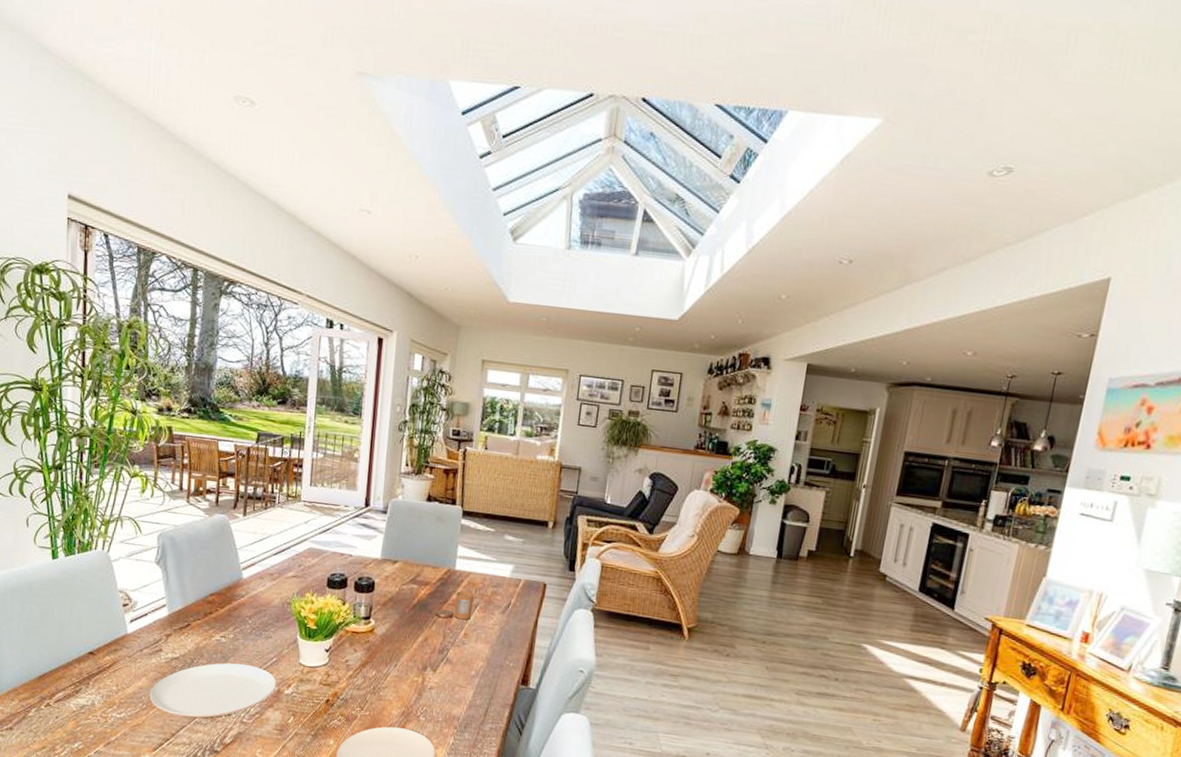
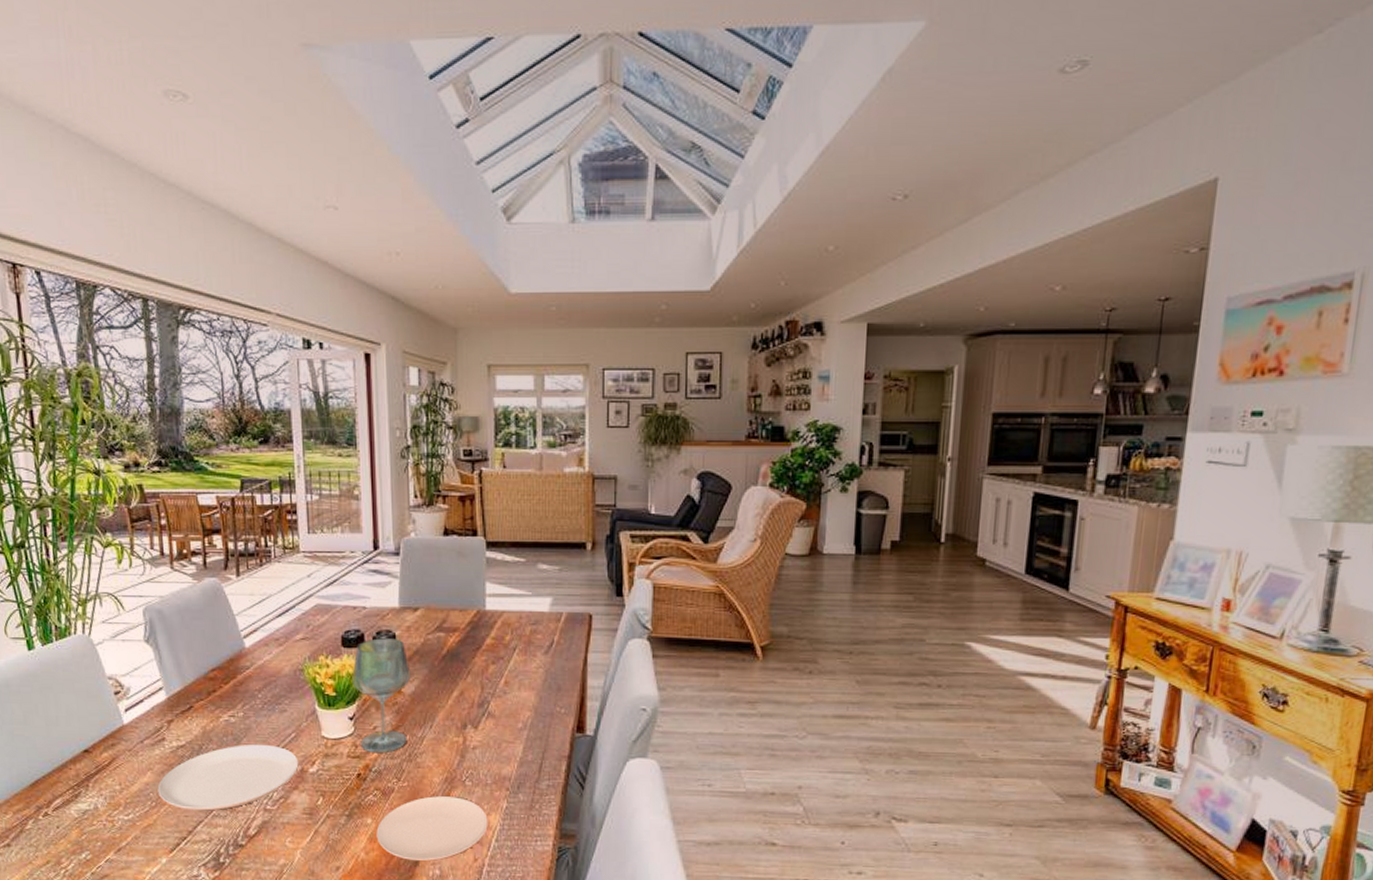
wine glass: none [332,583,385,684] -> present [352,638,411,754]
candle: present [435,590,474,620] -> none [468,633,511,667]

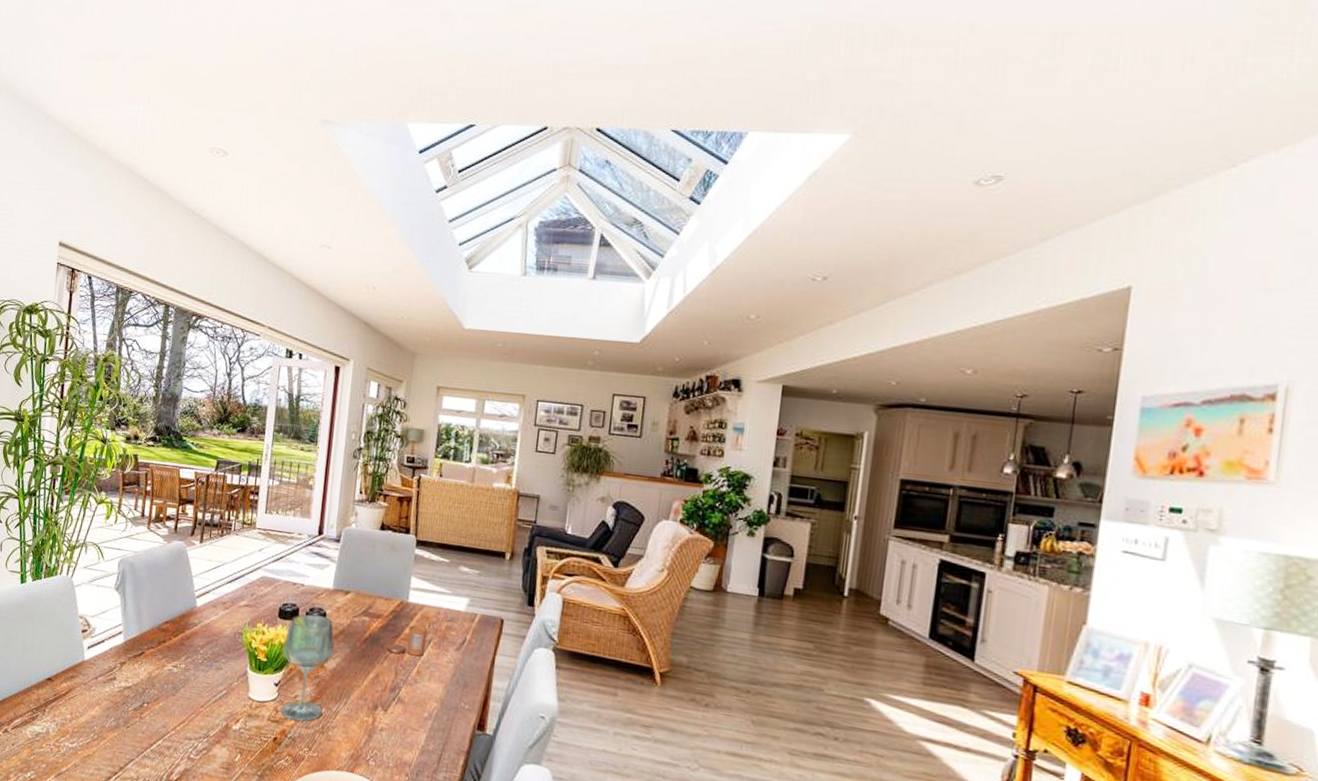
plate: present [157,744,299,811] -> none [101,694,225,752]
candle: none [468,633,511,667] -> present [386,624,428,657]

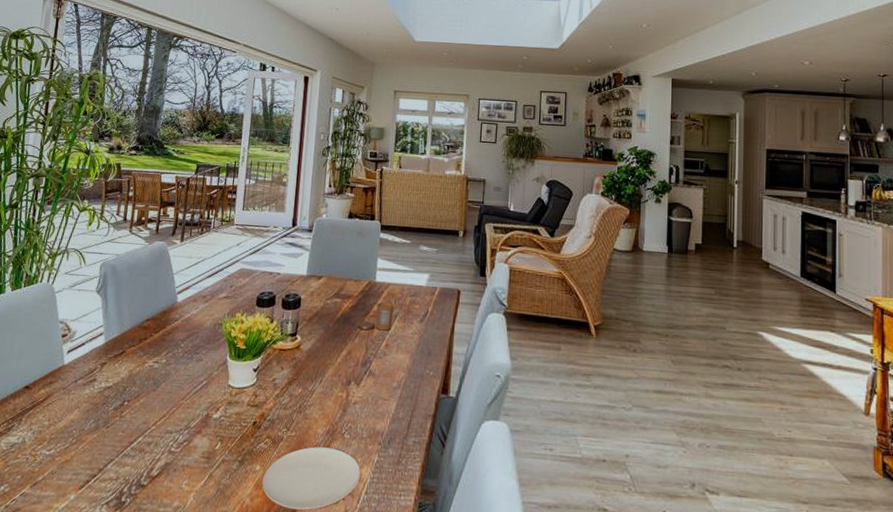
wine glass: present [280,614,335,722] -> none [259,300,310,404]

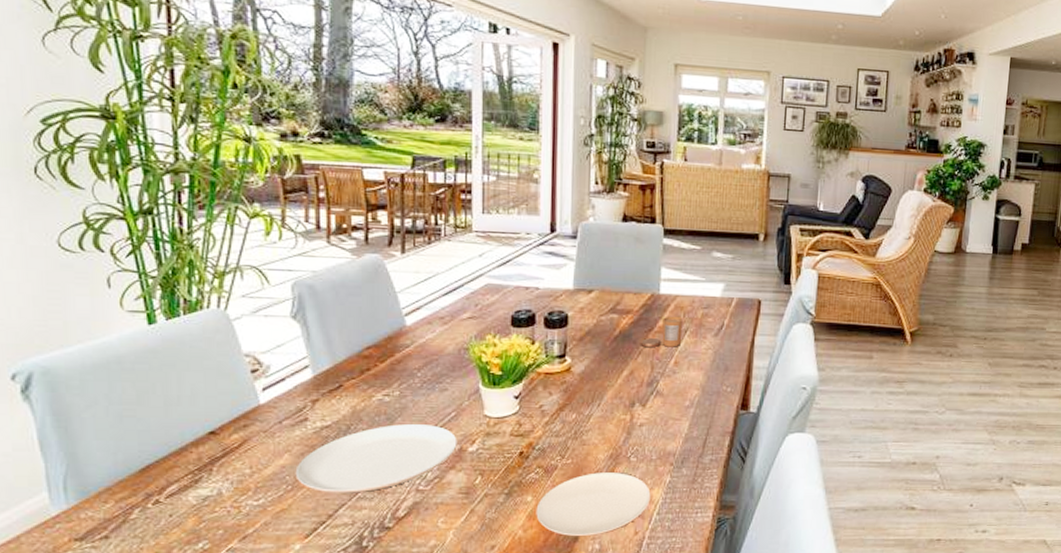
plate: none [80,389,205,451] -> present [295,423,457,493]

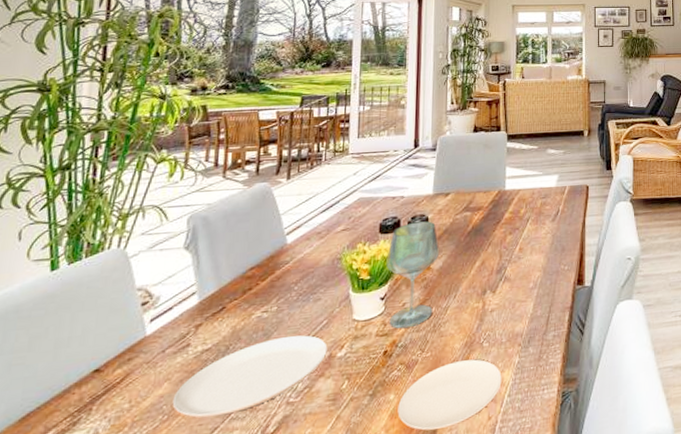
wine glass: none [520,318,582,432] -> present [386,221,440,329]
candle: present [640,316,683,348] -> none [489,207,525,239]

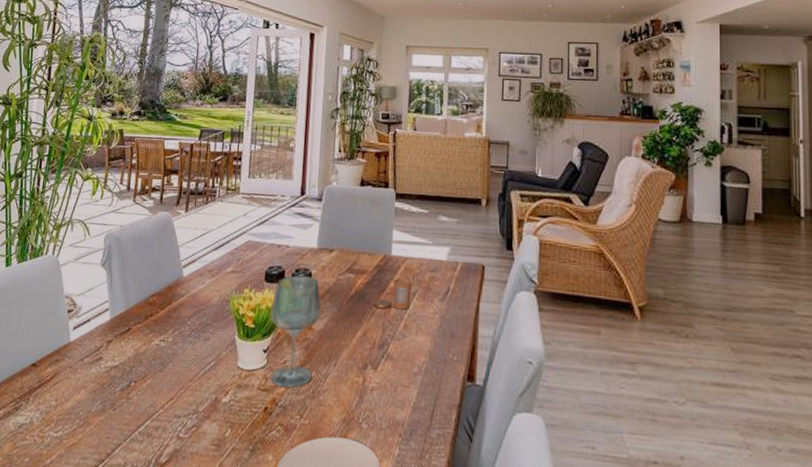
plate: present [172,335,328,418] -> none [87,369,214,435]
candle: none [489,207,525,239] -> present [373,277,412,310]

